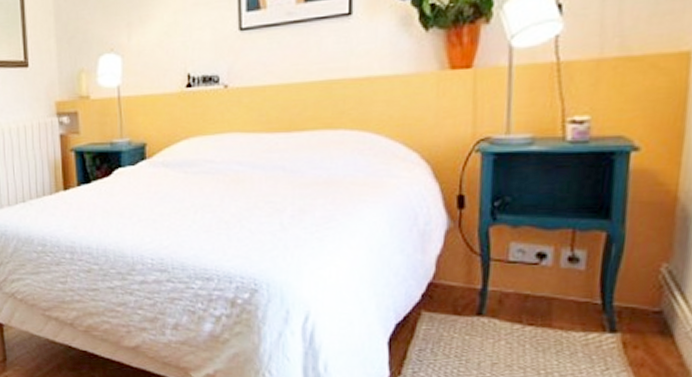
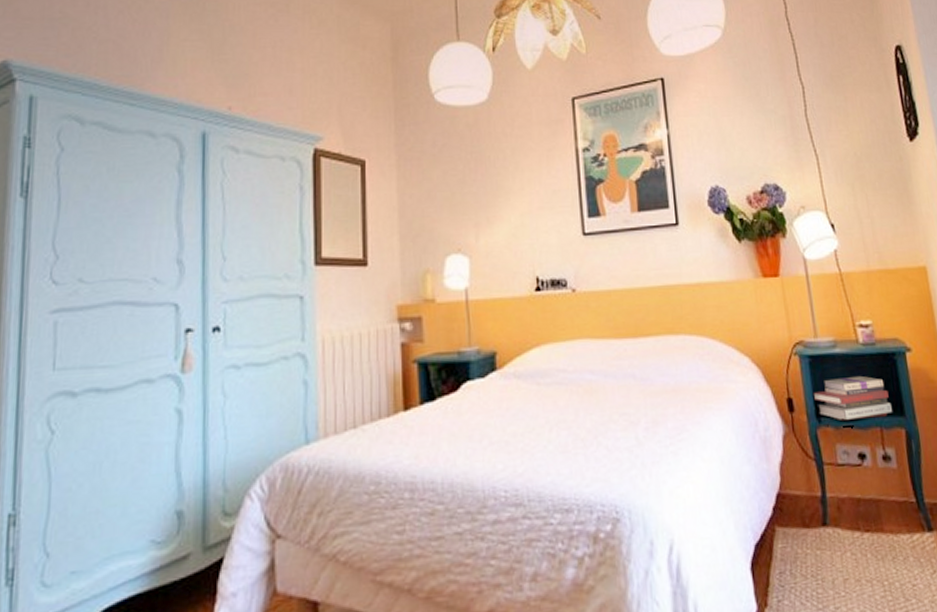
books: none [491,175,595,221] -> present [813,375,893,422]

